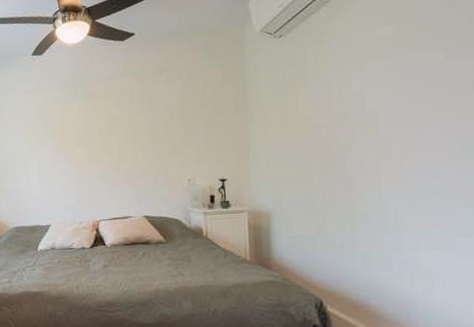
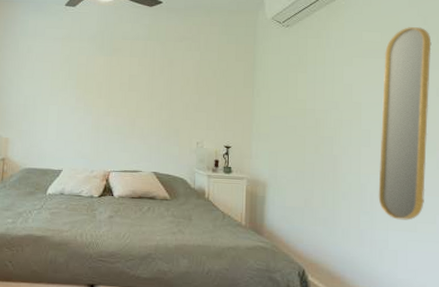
home mirror: none [402,10,464,237] -> present [378,27,432,221]

